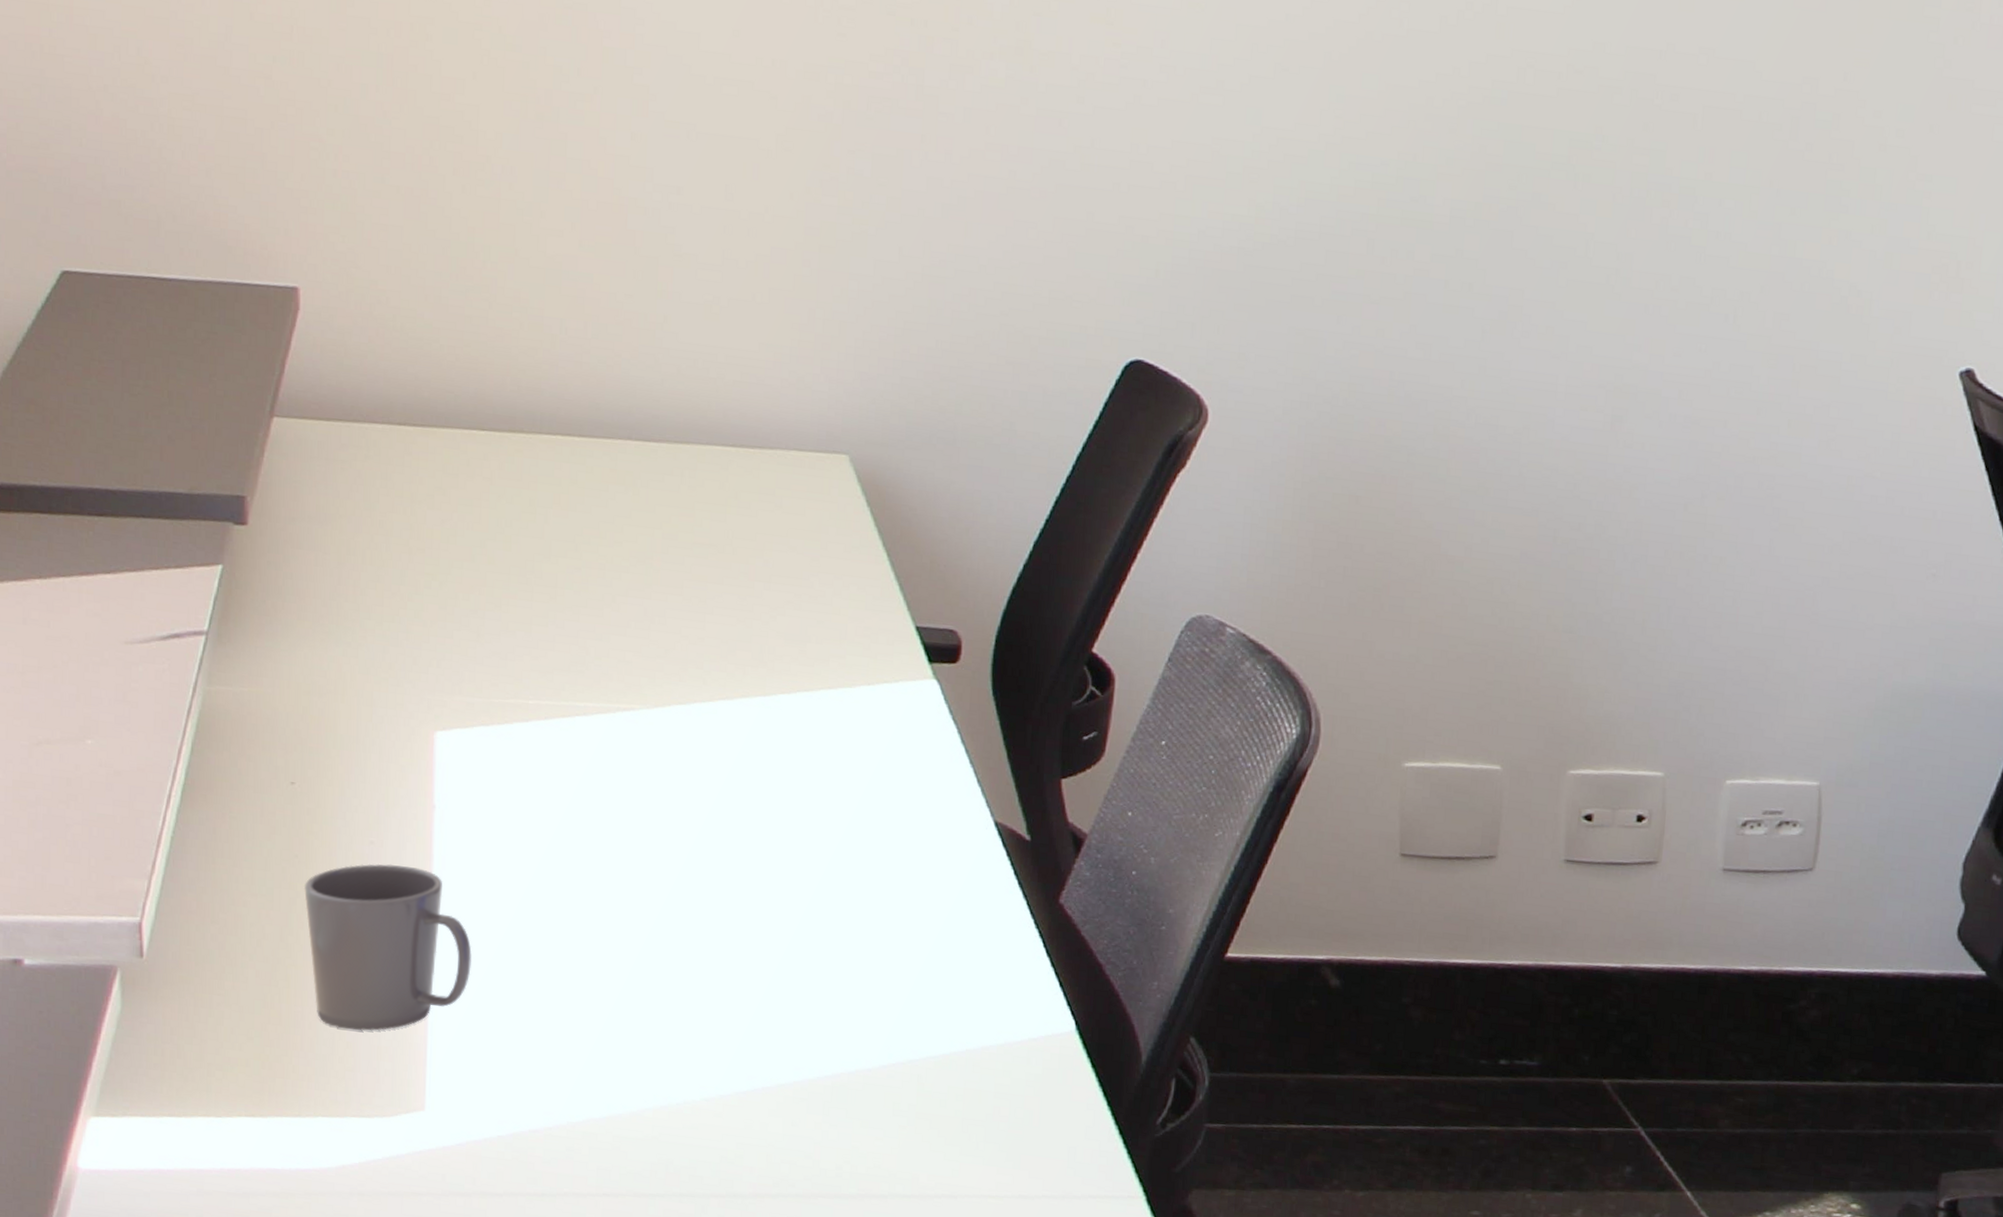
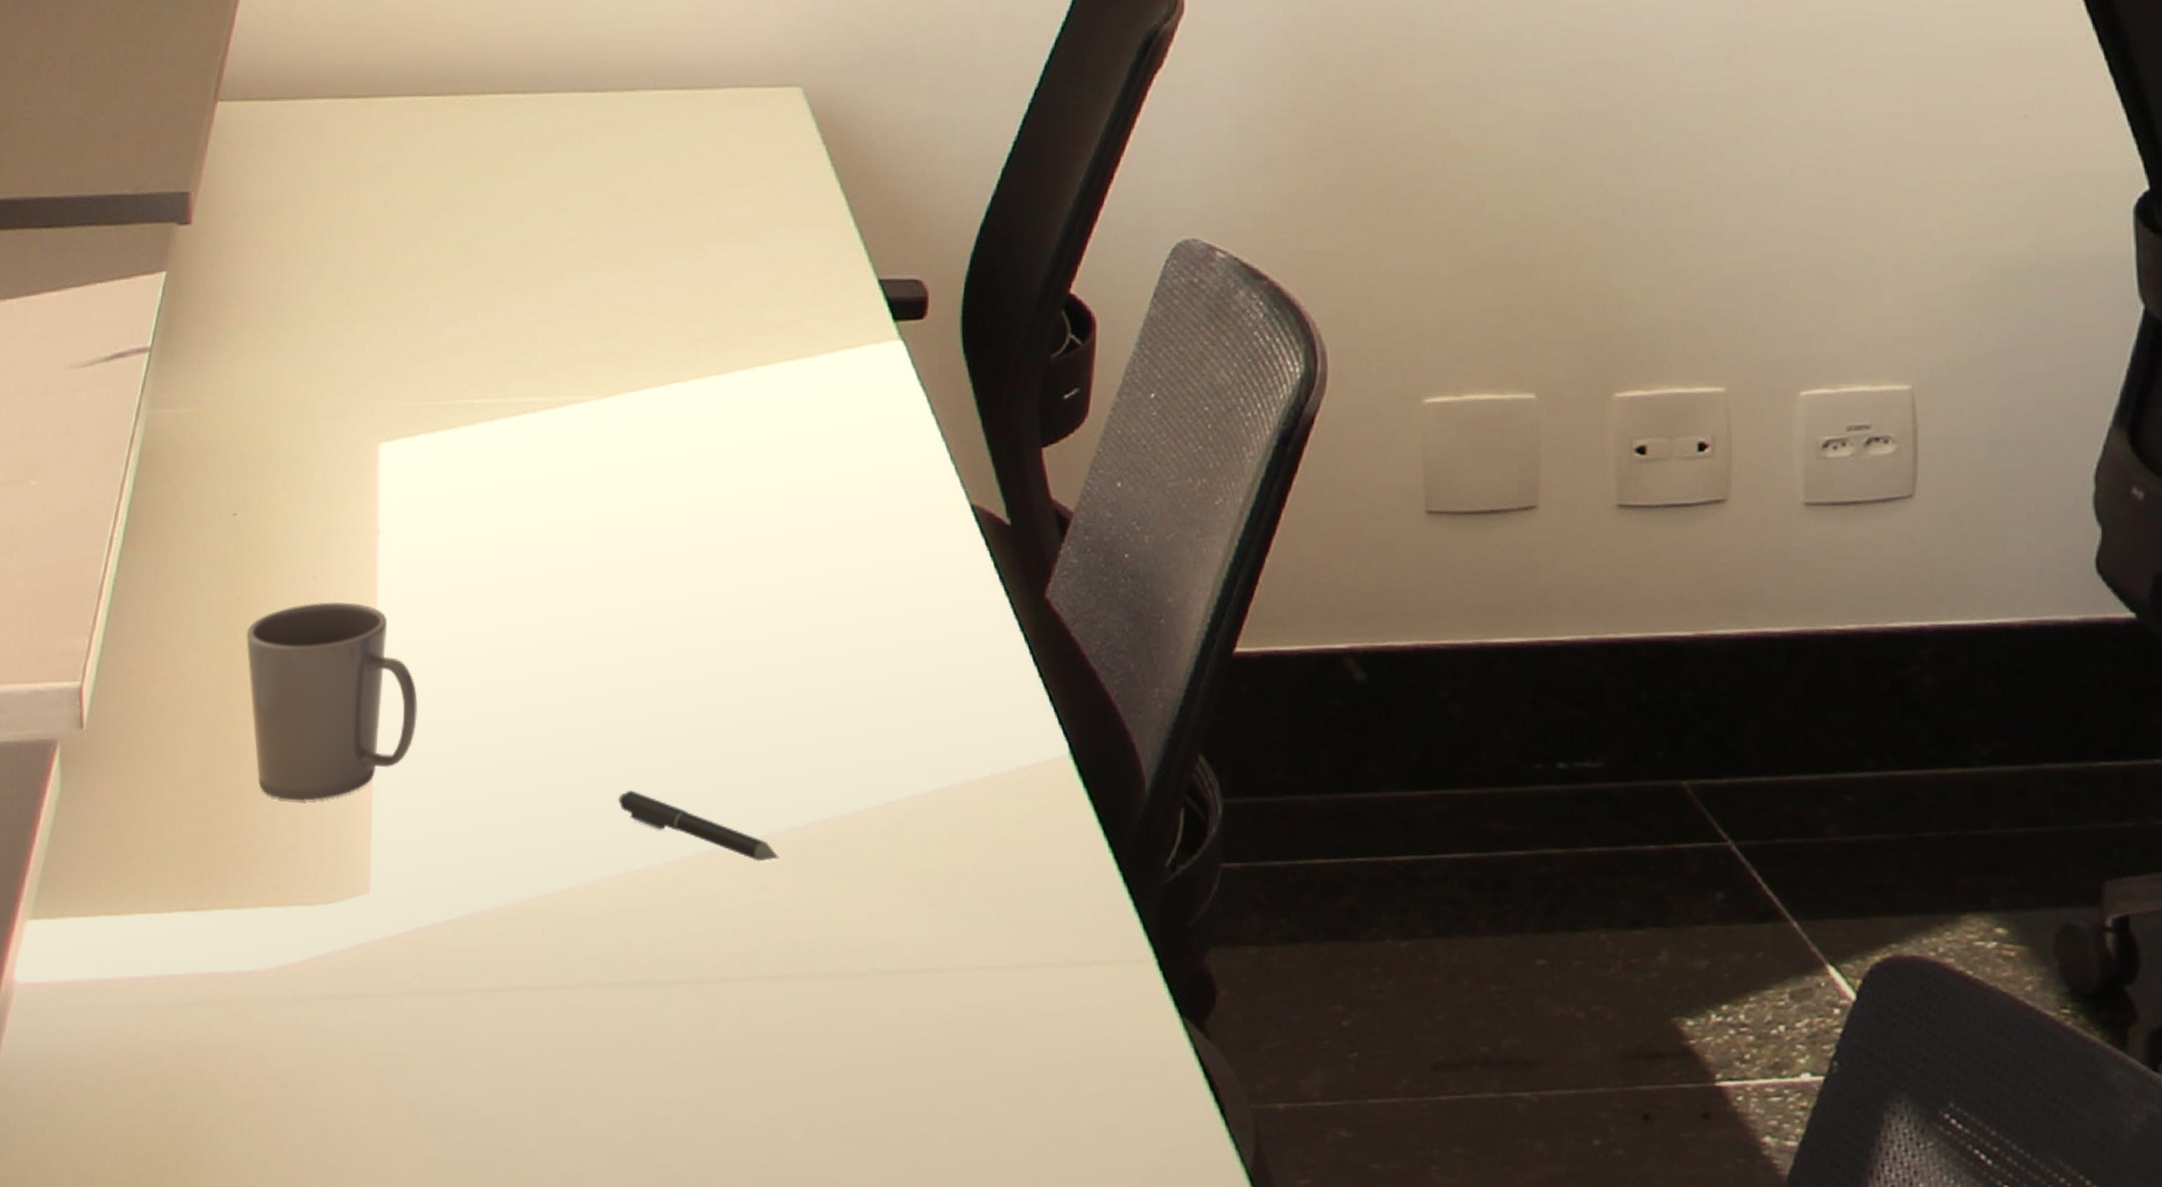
pen: none [661,1037,810,1102] -> present [618,790,779,862]

